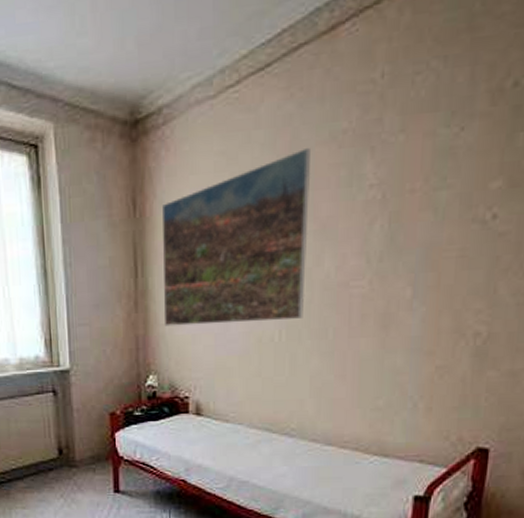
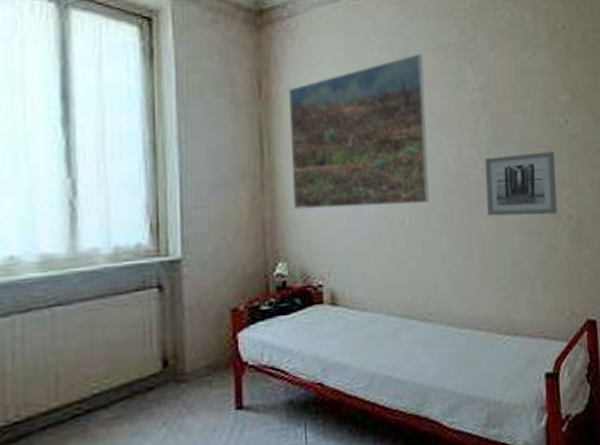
wall art: none [370,256,469,333] -> present [485,152,558,216]

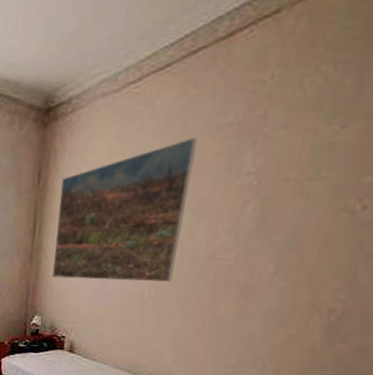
wall art: present [485,152,558,216] -> none [230,240,334,306]

